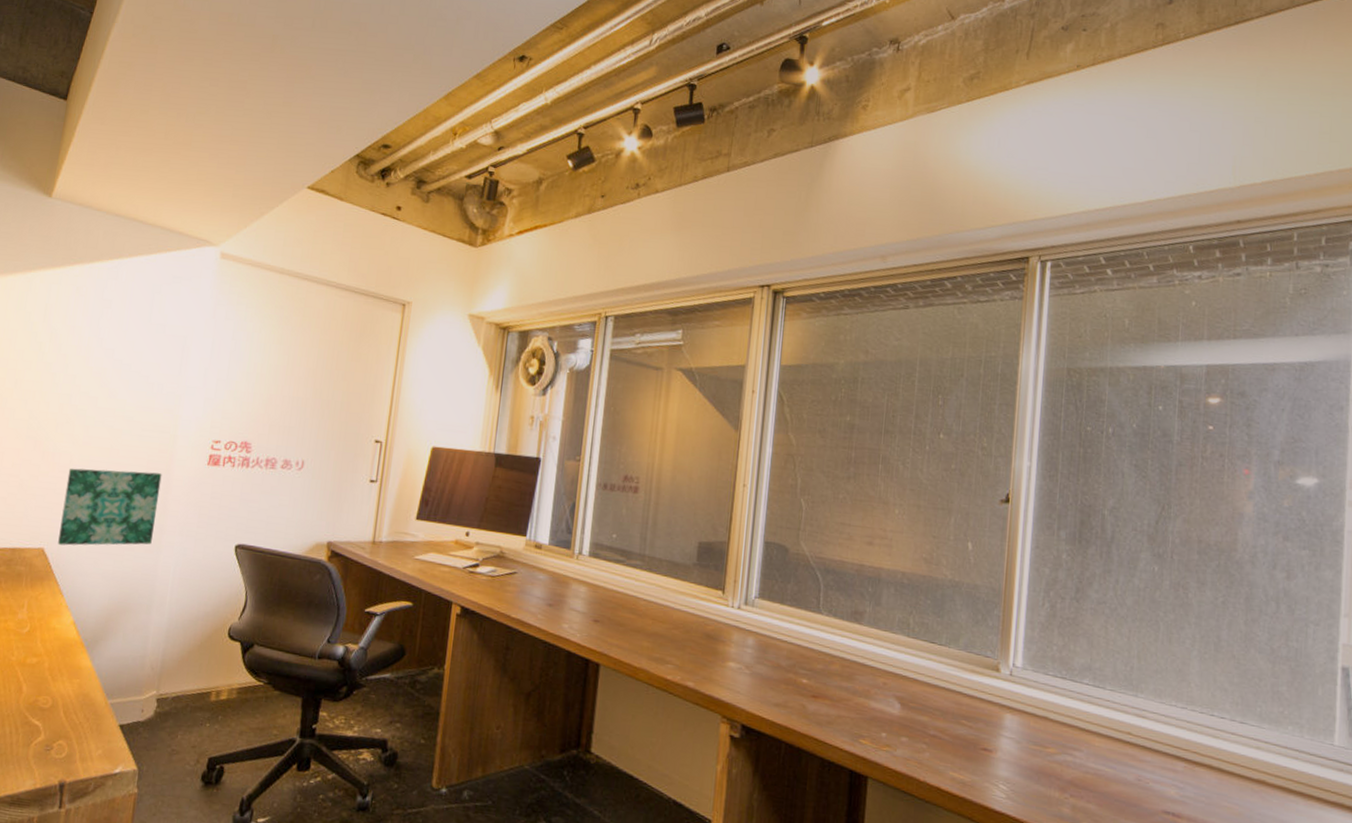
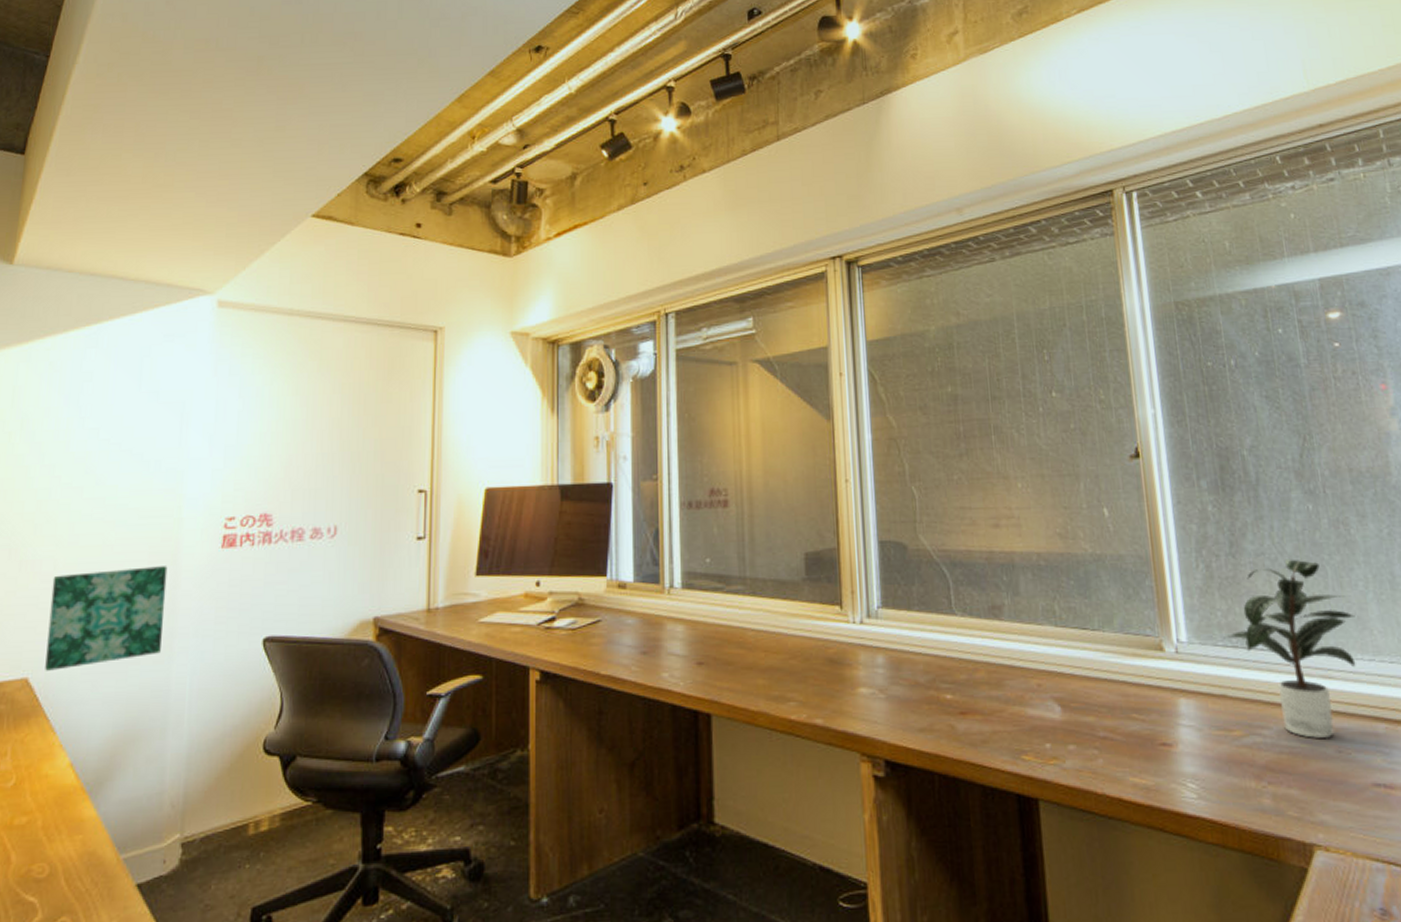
potted plant: none [1055,610,1177,767] -> present [1224,559,1356,738]

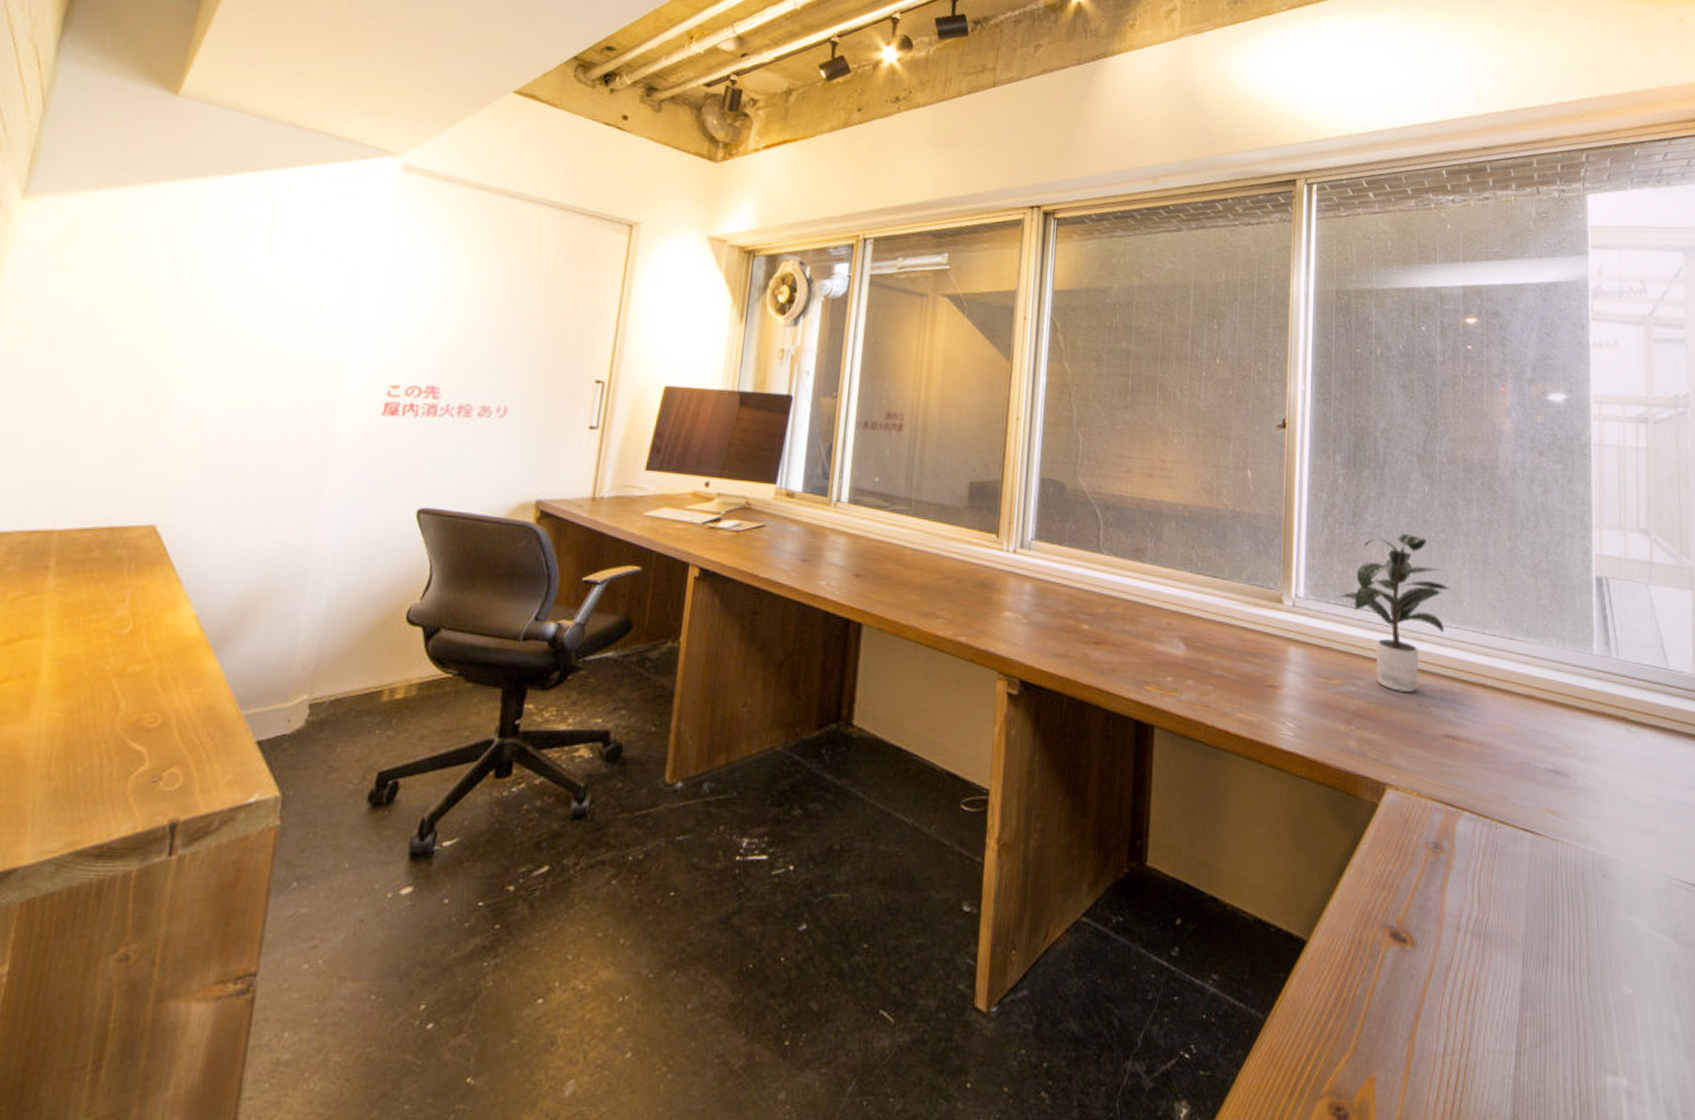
wall art: present [45,566,168,671] -> none [175,424,322,521]

